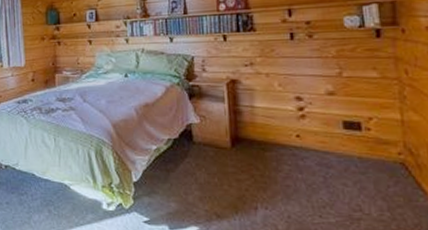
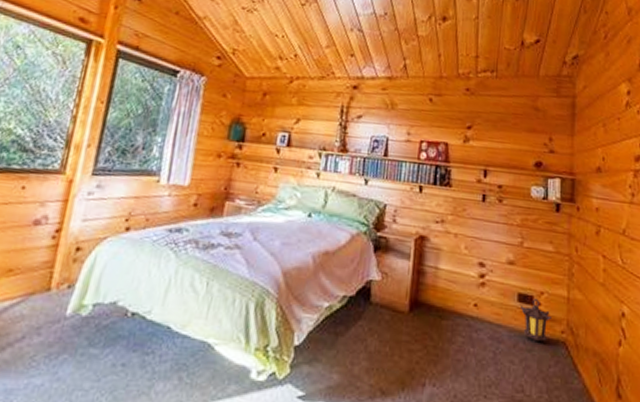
lantern: none [348,125,385,165] -> present [521,299,552,342]

